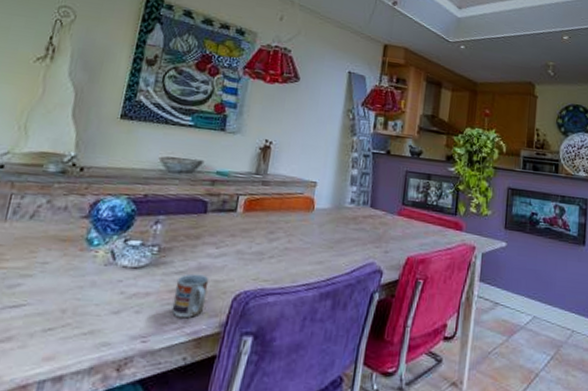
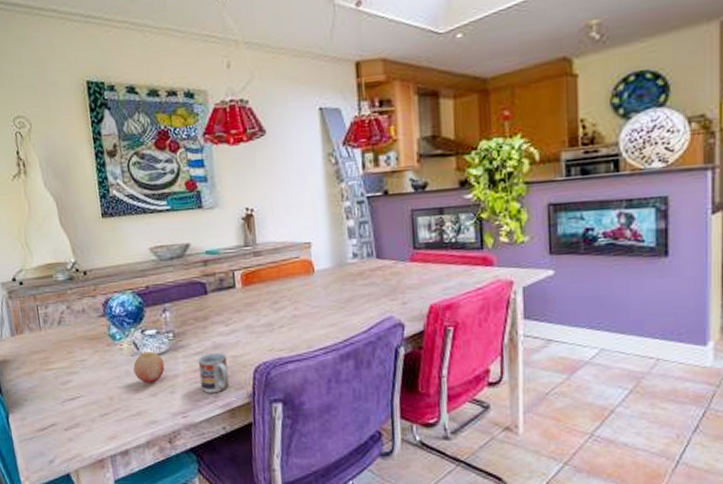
fruit: none [101,263,140,299] -> present [133,351,165,383]

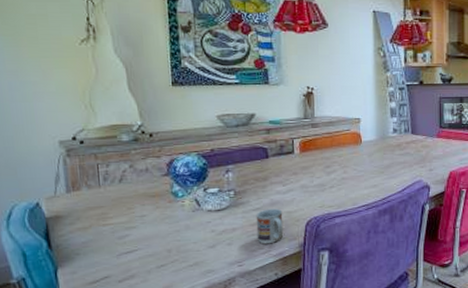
fruit: present [133,351,165,383] -> none [194,208,224,236]

